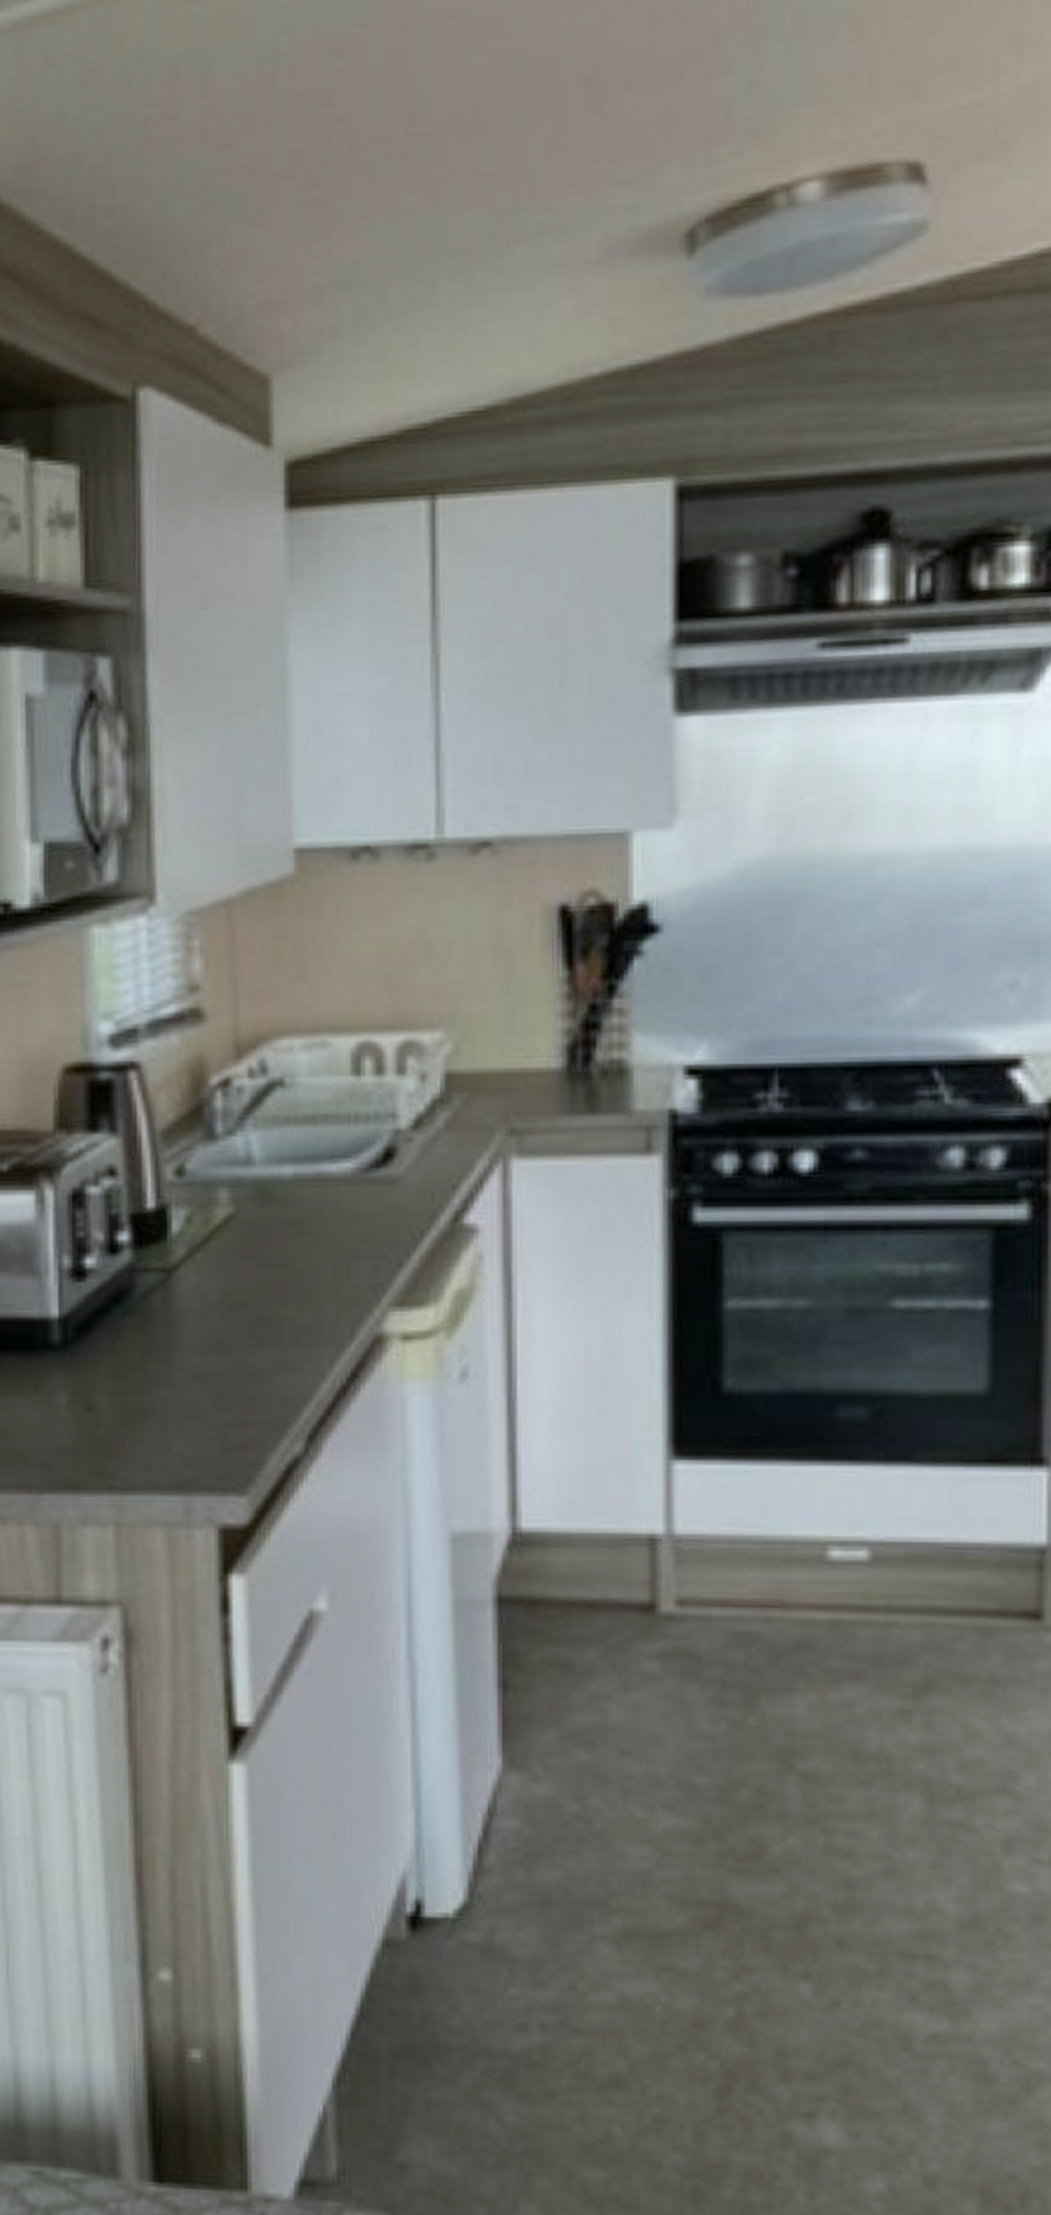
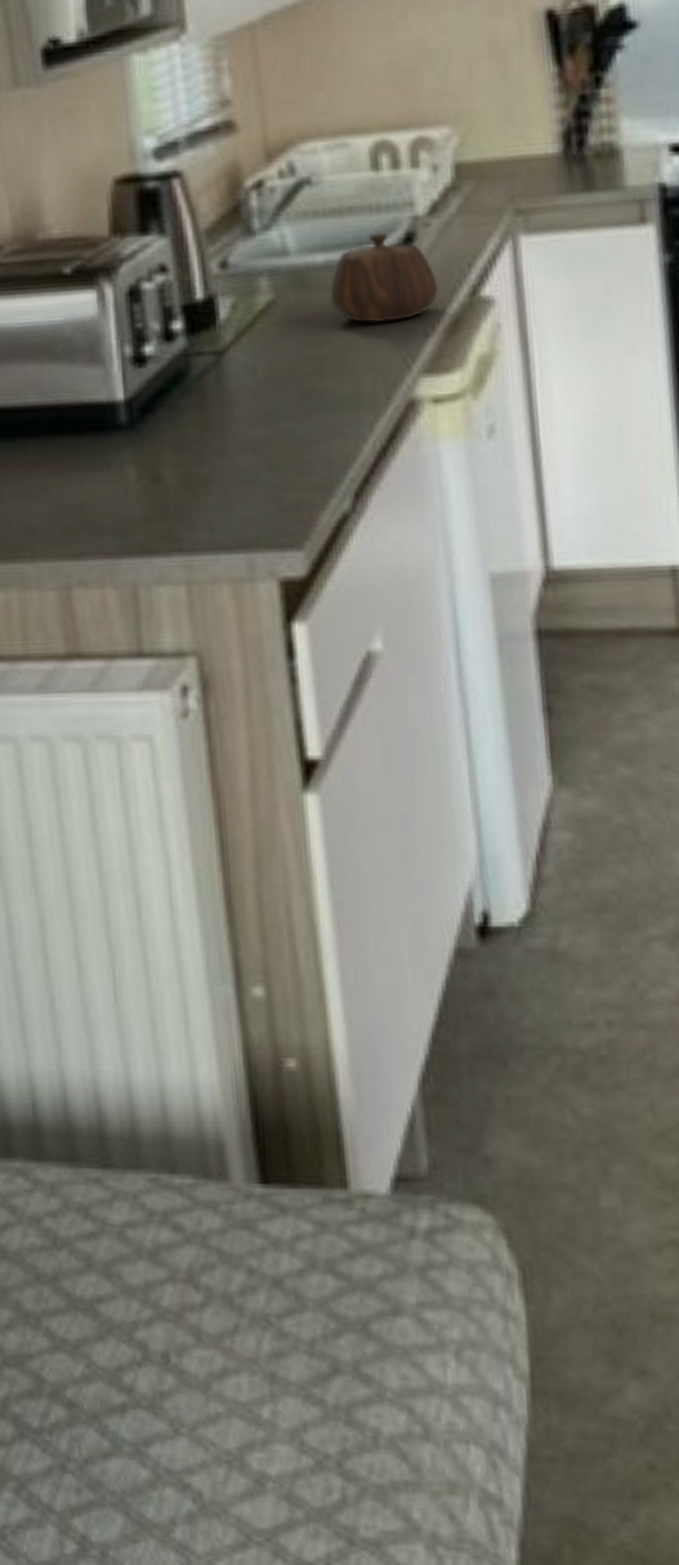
teapot: none [296,1145,418,1247] -> present [329,231,440,323]

